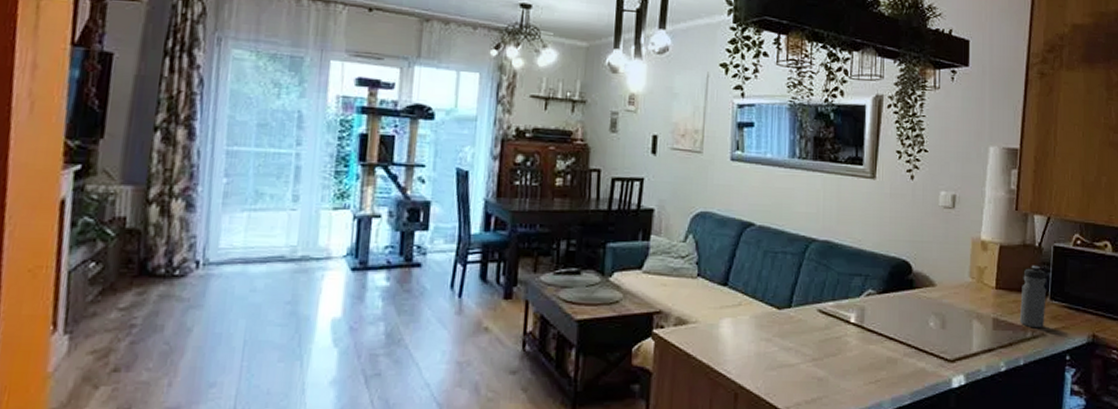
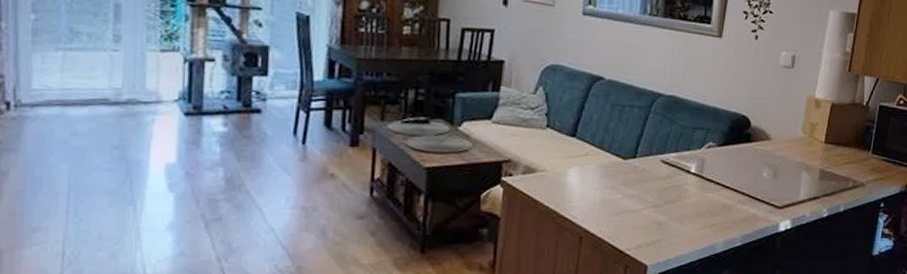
water bottle: present [1019,265,1047,329] -> none [843,122,871,179]

